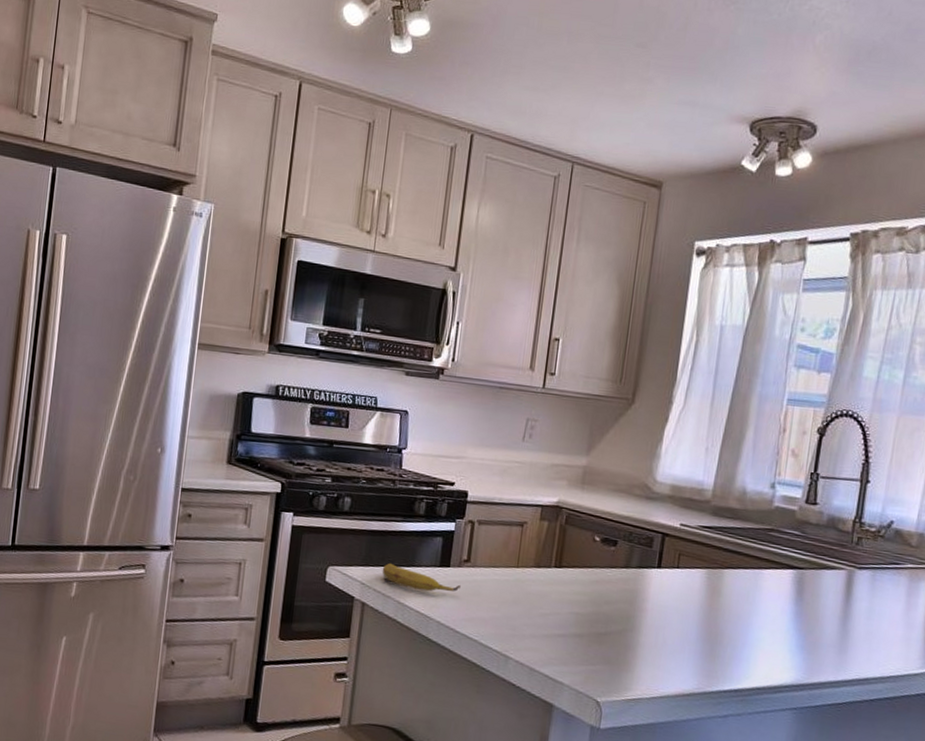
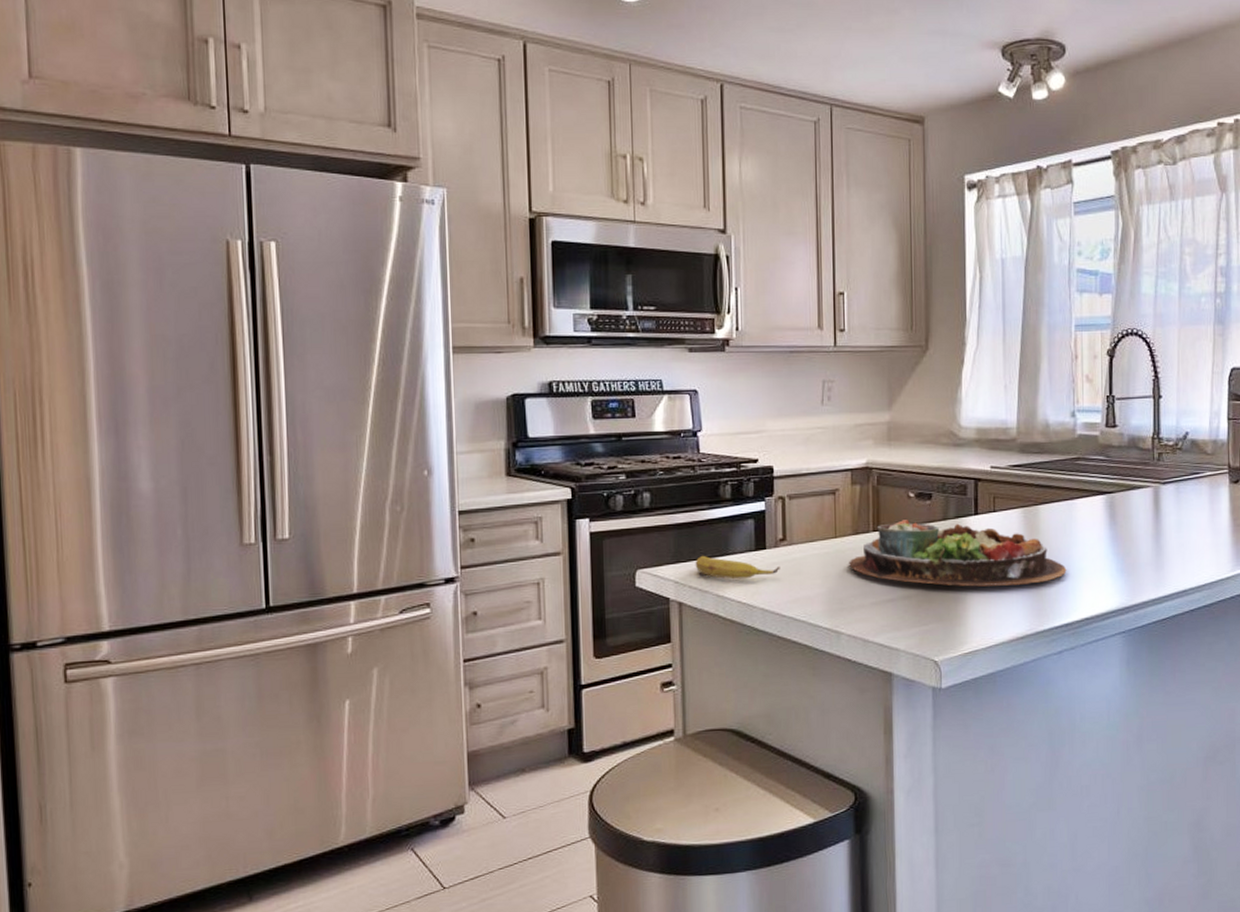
food platter: none [526,561,744,645] -> present [849,520,1067,587]

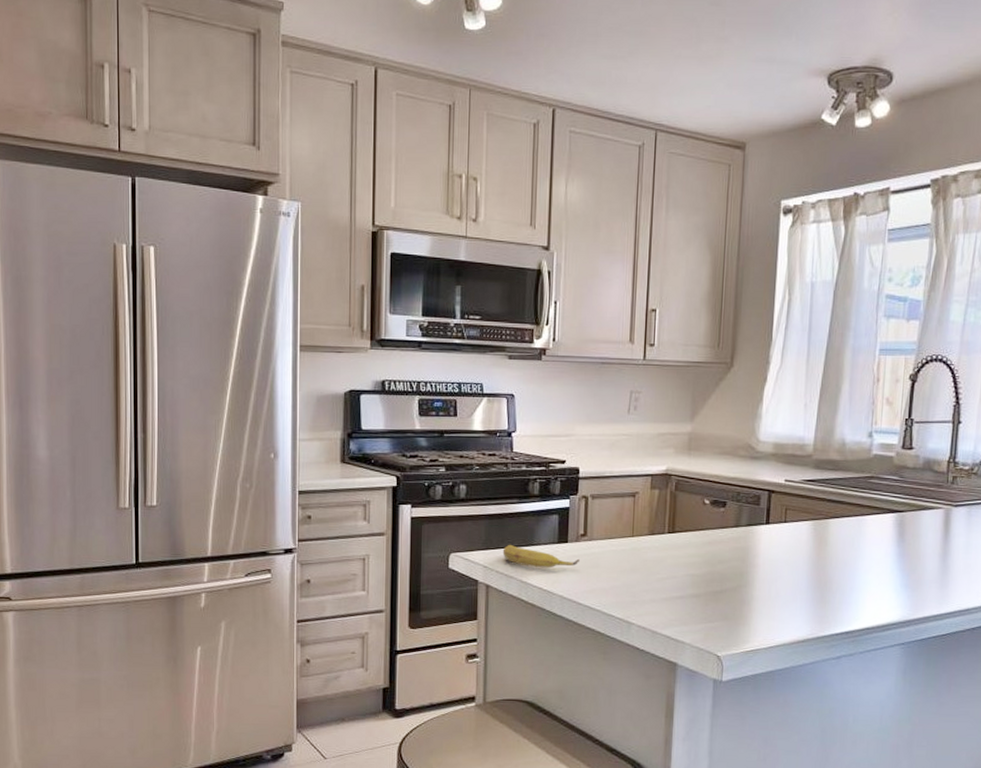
food platter: present [849,520,1067,587] -> none [643,524,852,592]

